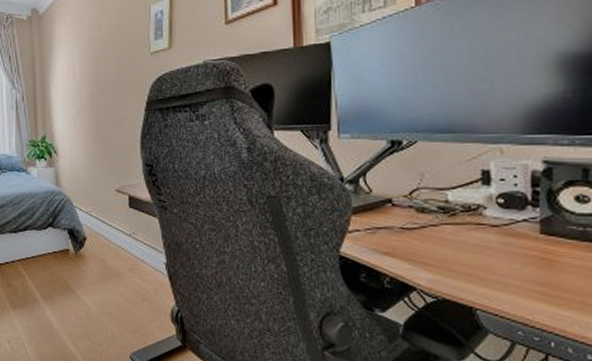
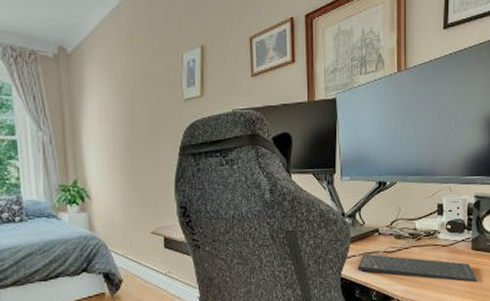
keyboard: none [363,229,551,278] -> present [358,254,477,282]

